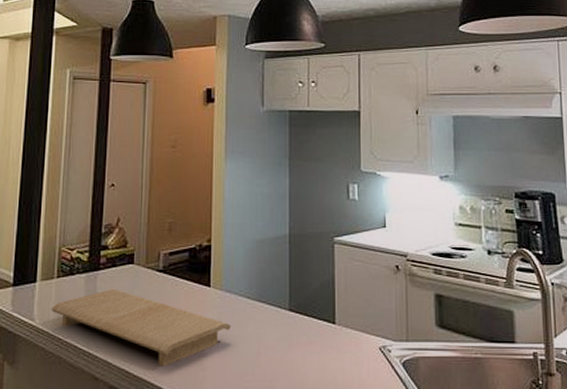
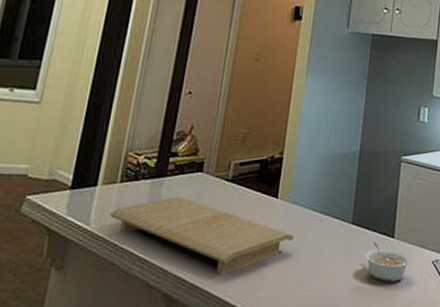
legume: none [305,329,356,370] -> present [364,242,411,282]

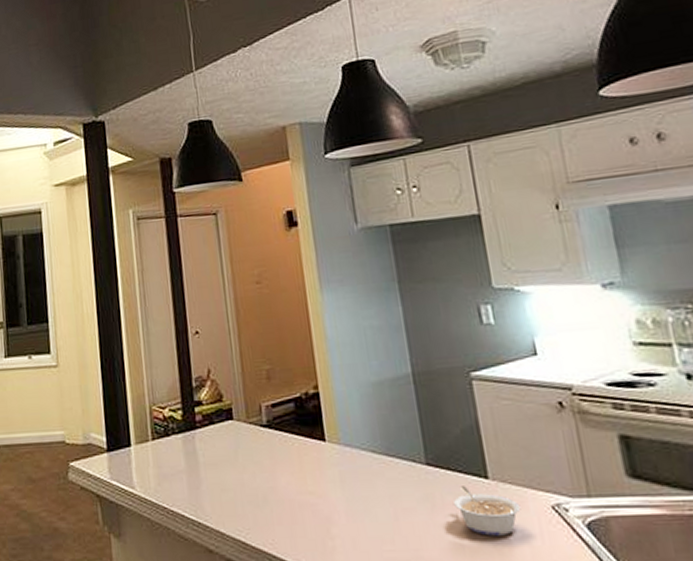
cutting board: present [109,196,295,275] -> none [150,449,359,536]

